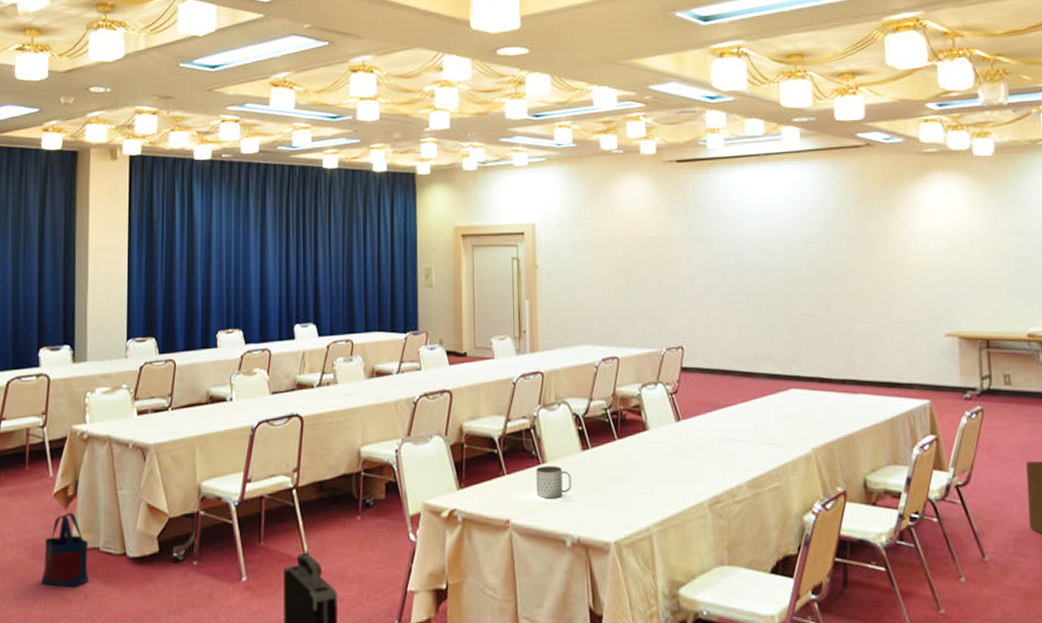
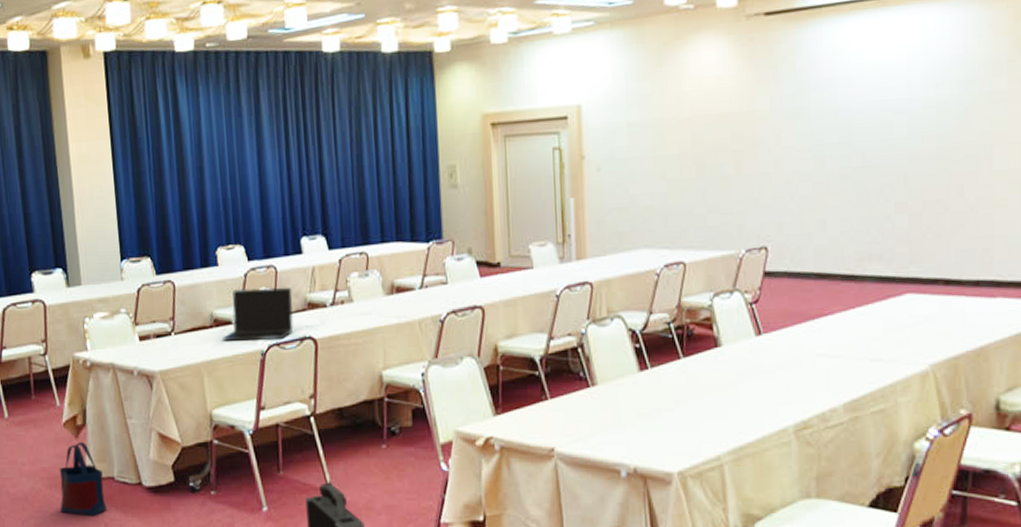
laptop: none [215,368,284,418] -> present [221,287,294,341]
mug: present [536,466,572,499] -> none [585,388,627,425]

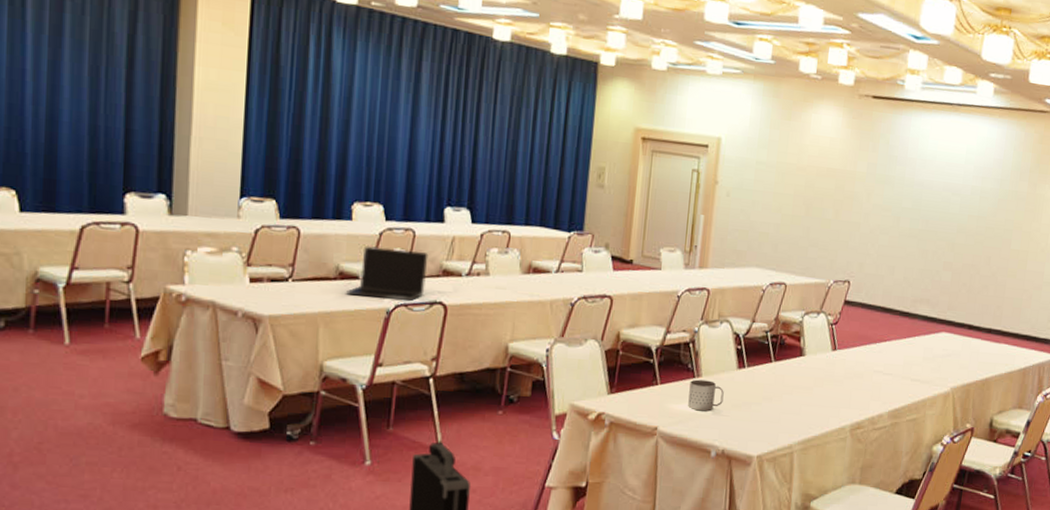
tote bag: present [59,441,107,516] -> none [123,378,183,458]
mug: none [585,388,627,425] -> present [688,379,724,411]

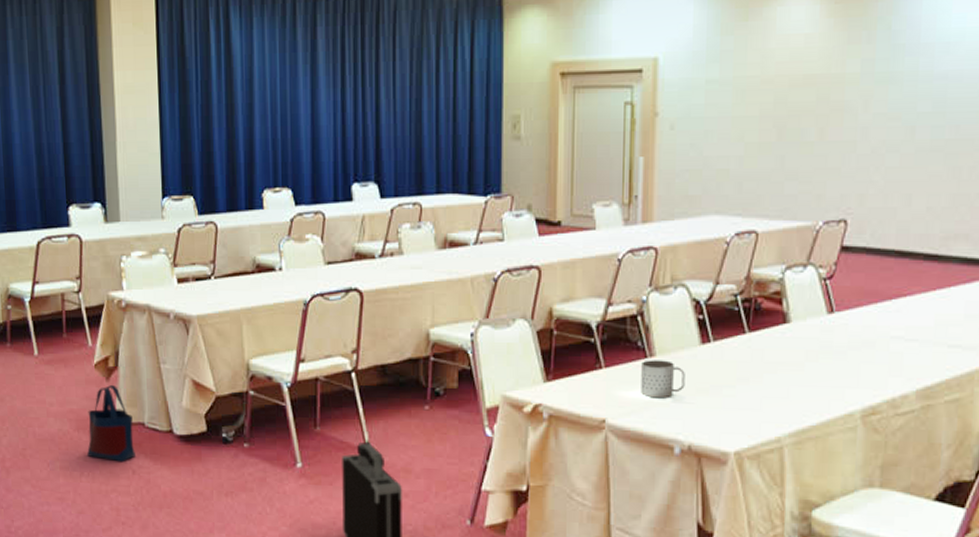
tote bag: none [123,378,183,458] -> present [87,384,135,462]
laptop: present [345,246,429,302] -> none [263,235,340,291]

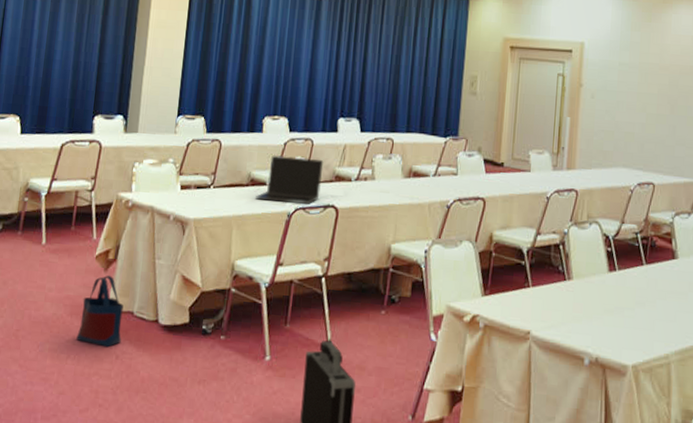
laptop: none [263,235,340,291] -> present [254,155,324,205]
mug: present [641,360,685,399] -> none [560,282,596,316]

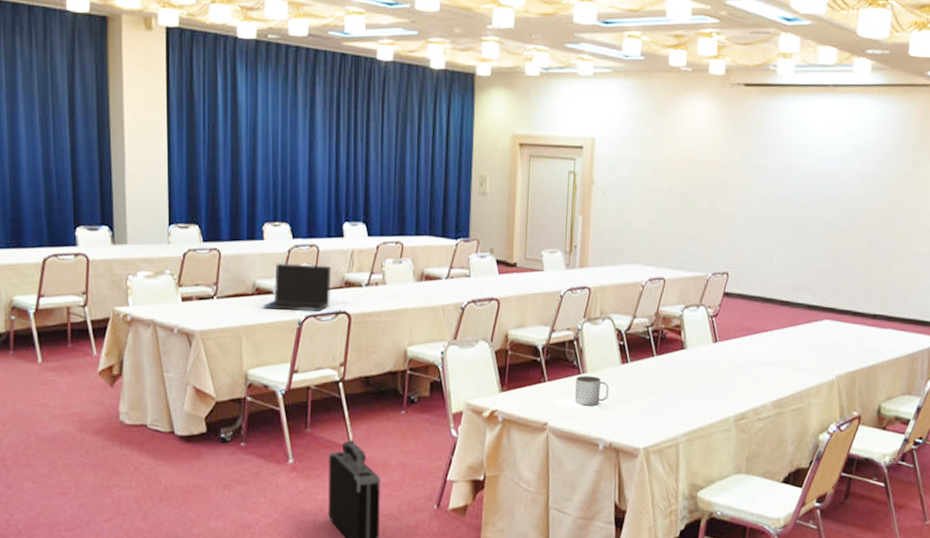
tote bag: present [76,275,124,348] -> none [90,390,138,460]
mug: none [560,282,596,316] -> present [575,376,609,406]

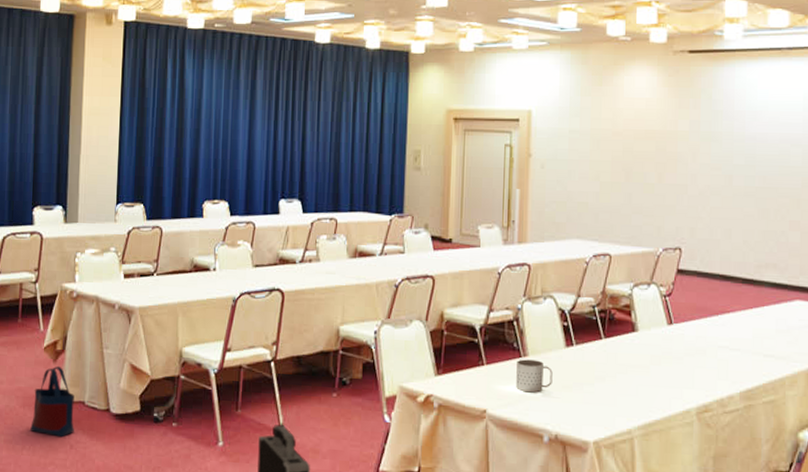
tote bag: none [90,390,138,460] -> present [30,366,74,438]
laptop: present [262,263,332,312] -> none [198,240,267,290]

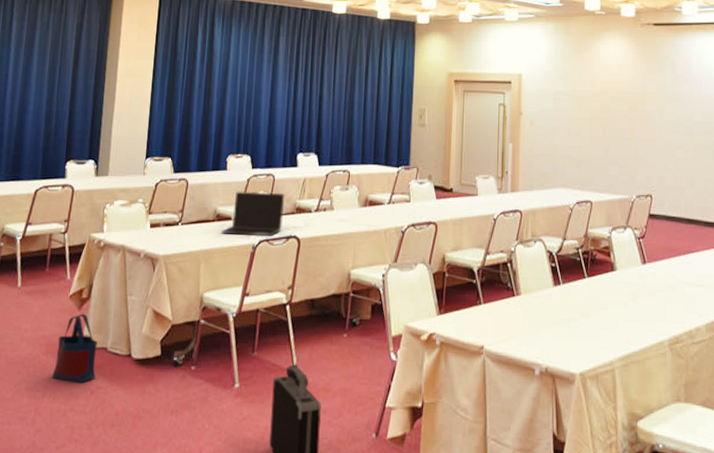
laptop: none [198,240,267,290] -> present [220,191,285,237]
mug: present [516,359,553,393] -> none [510,298,543,329]

